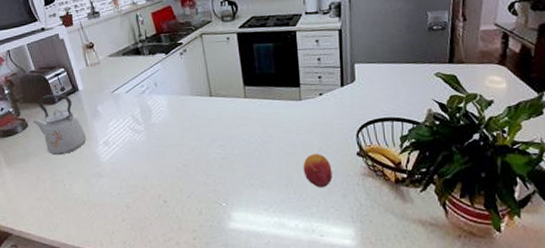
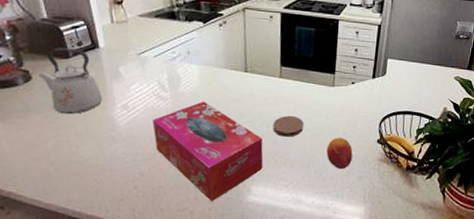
tissue box: none [131,130,241,230] -> present [153,101,263,201]
coaster: none [244,135,276,158] -> present [273,115,304,137]

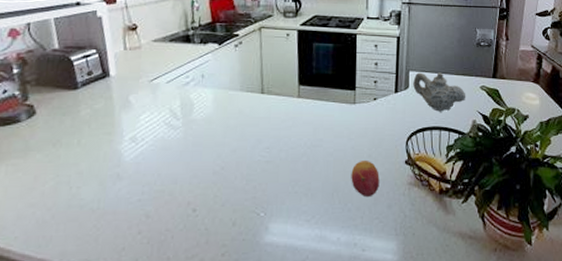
kettle: present [38,47,103,115] -> none [43,78,110,151]
tissue box: present [153,101,263,201] -> none [162,128,282,245]
coaster: present [273,115,304,137] -> none [292,138,326,163]
teapot: none [390,60,440,98] -> present [413,72,466,112]

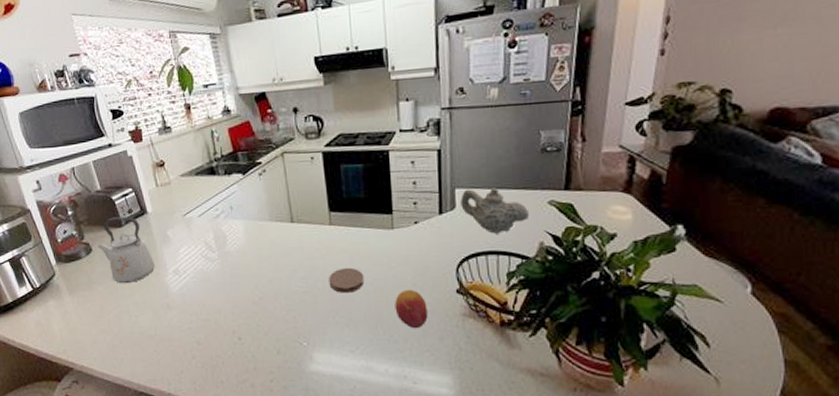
kettle: none [43,78,110,151] -> present [97,216,155,284]
coaster: none [292,138,326,163] -> present [329,267,365,293]

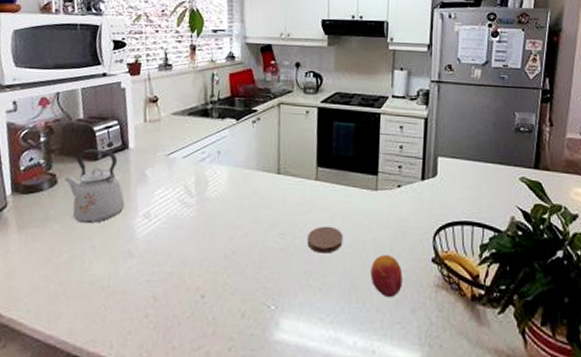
teapot: present [460,188,530,234] -> none [442,158,503,205]

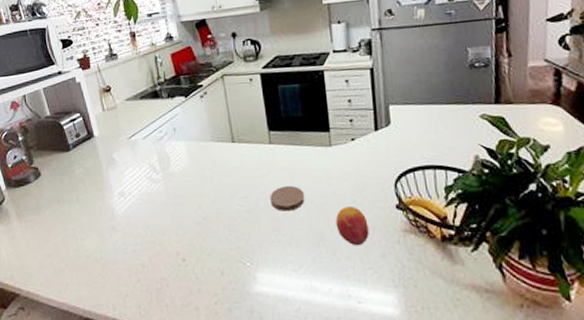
kettle: present [64,149,125,224] -> none [46,140,101,207]

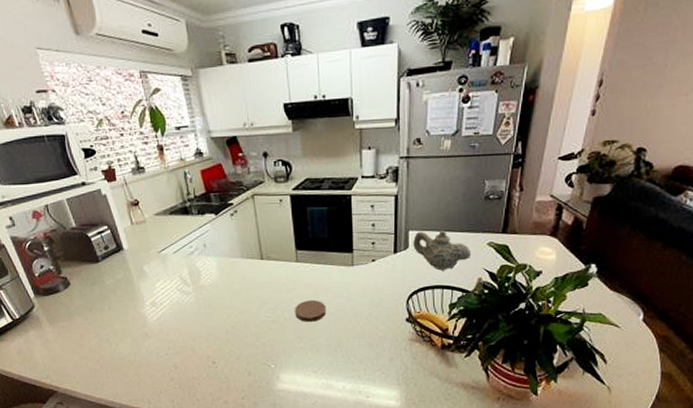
fruit: present [335,205,369,246] -> none [352,318,381,352]
teapot: none [395,103,463,148] -> present [413,230,472,271]

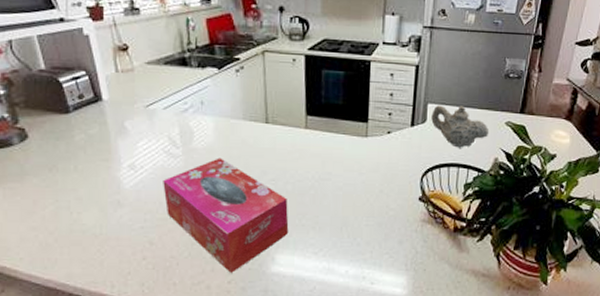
tissue box: none [179,292,290,390] -> present [163,158,289,273]
coaster: present [295,300,327,322] -> none [299,171,335,196]

